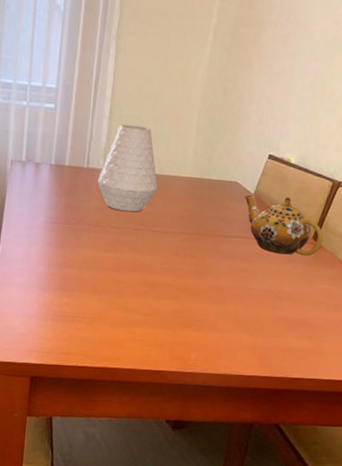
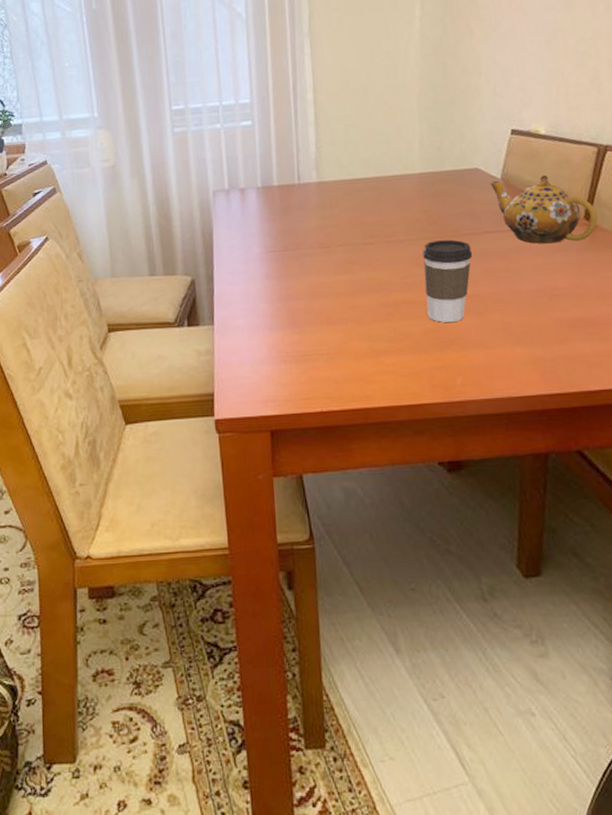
vase: present [97,124,158,212] -> none [312,125,384,226]
coffee cup: none [177,236,222,307] -> present [422,239,473,323]

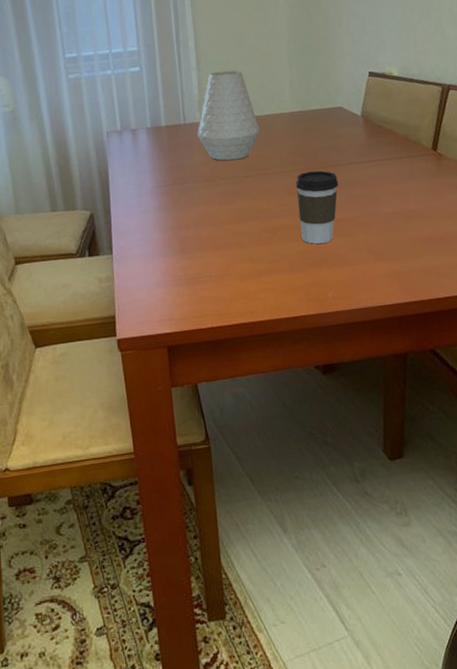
vase: none [312,125,384,226] -> present [197,70,261,161]
teapot: present [490,174,598,244] -> none [352,111,443,173]

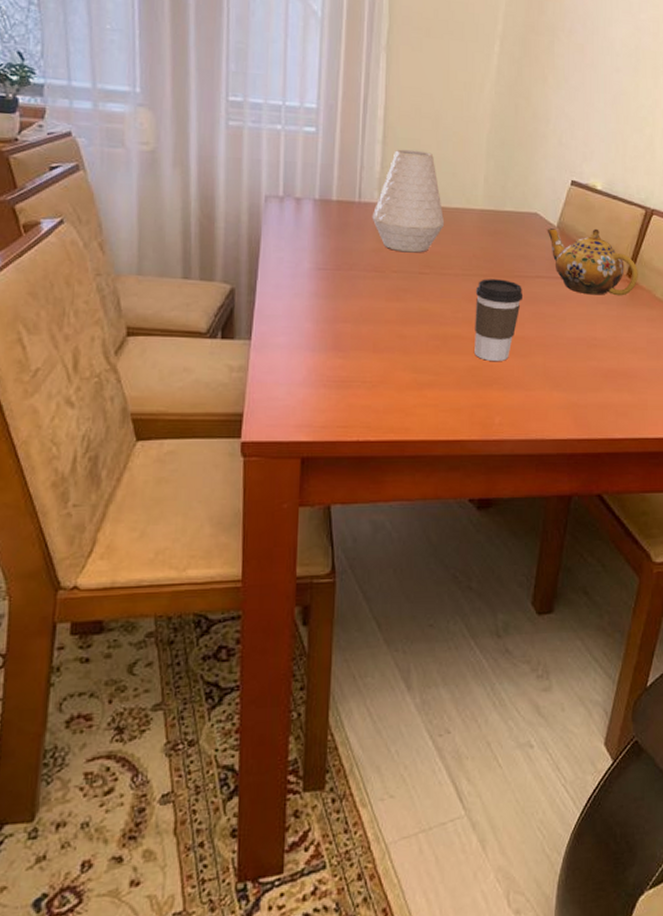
teapot: none [352,111,443,173] -> present [547,228,638,296]

